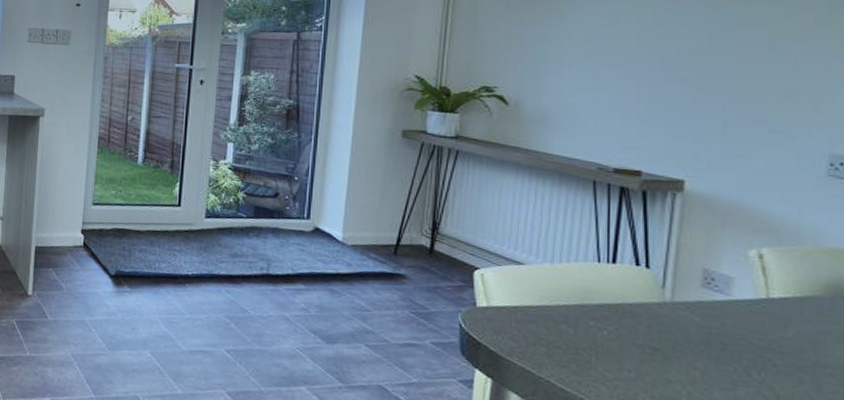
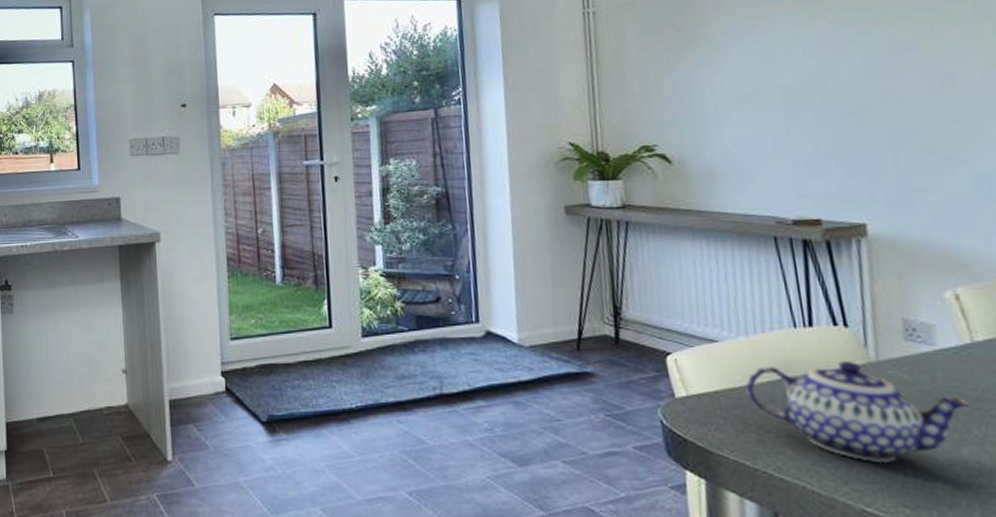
teapot: none [543,292,755,390] -> present [745,361,971,462]

